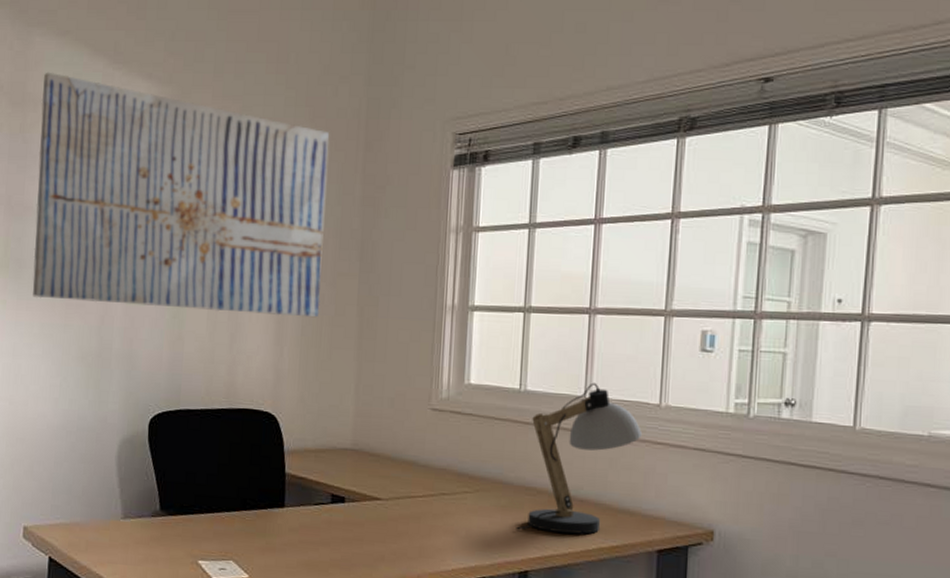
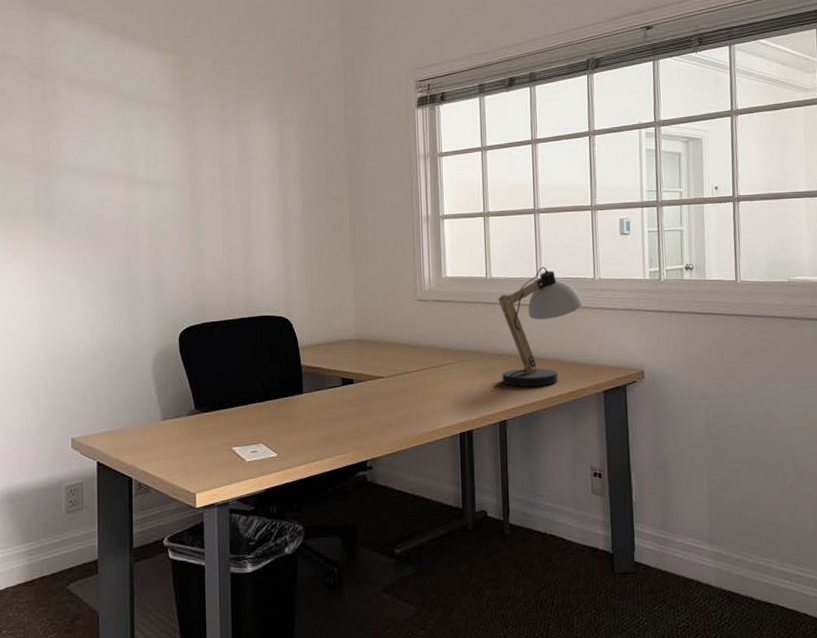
wall art: present [32,72,329,318] -> none [59,48,319,241]

